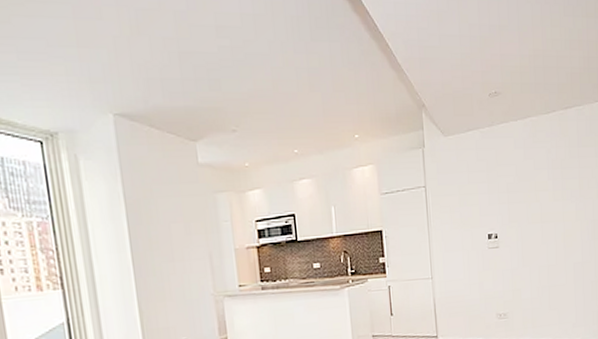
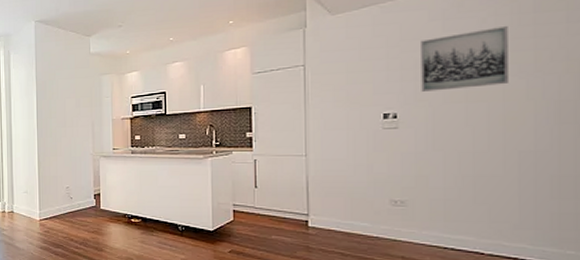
wall art: none [510,157,566,213] -> present [421,26,508,92]

